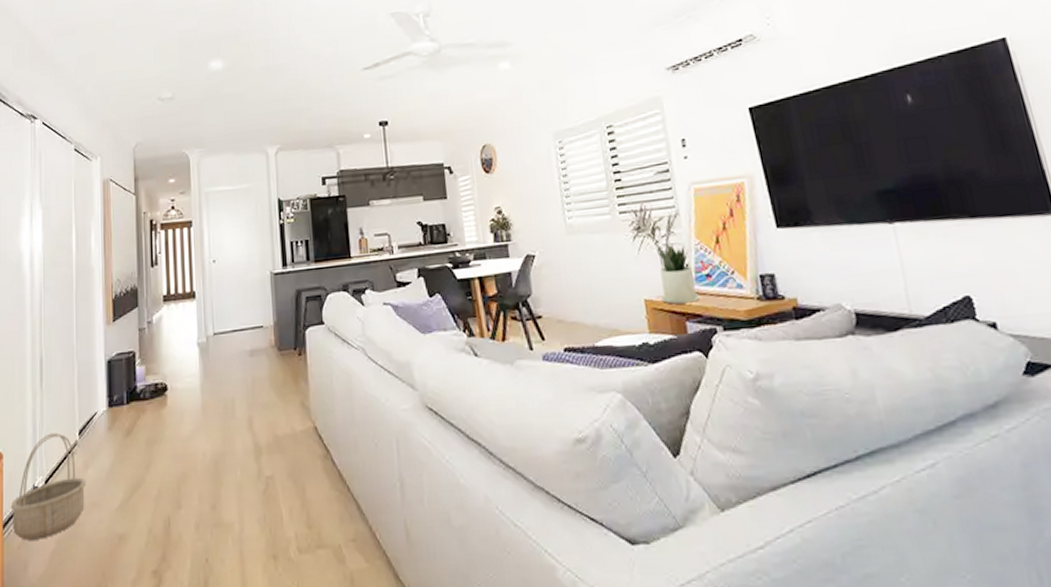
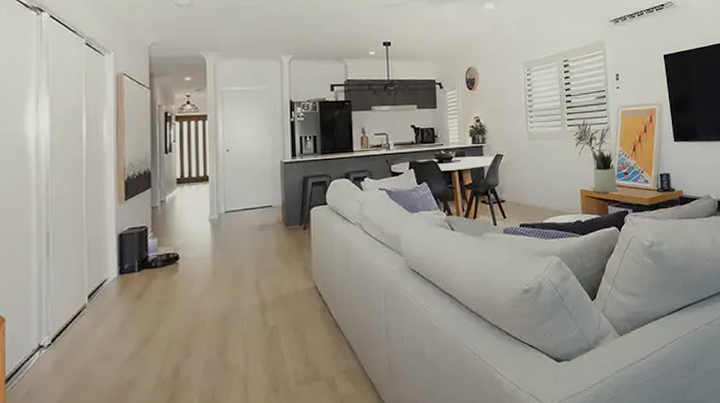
basket: present [10,433,86,541] -> none [13,298,95,392]

